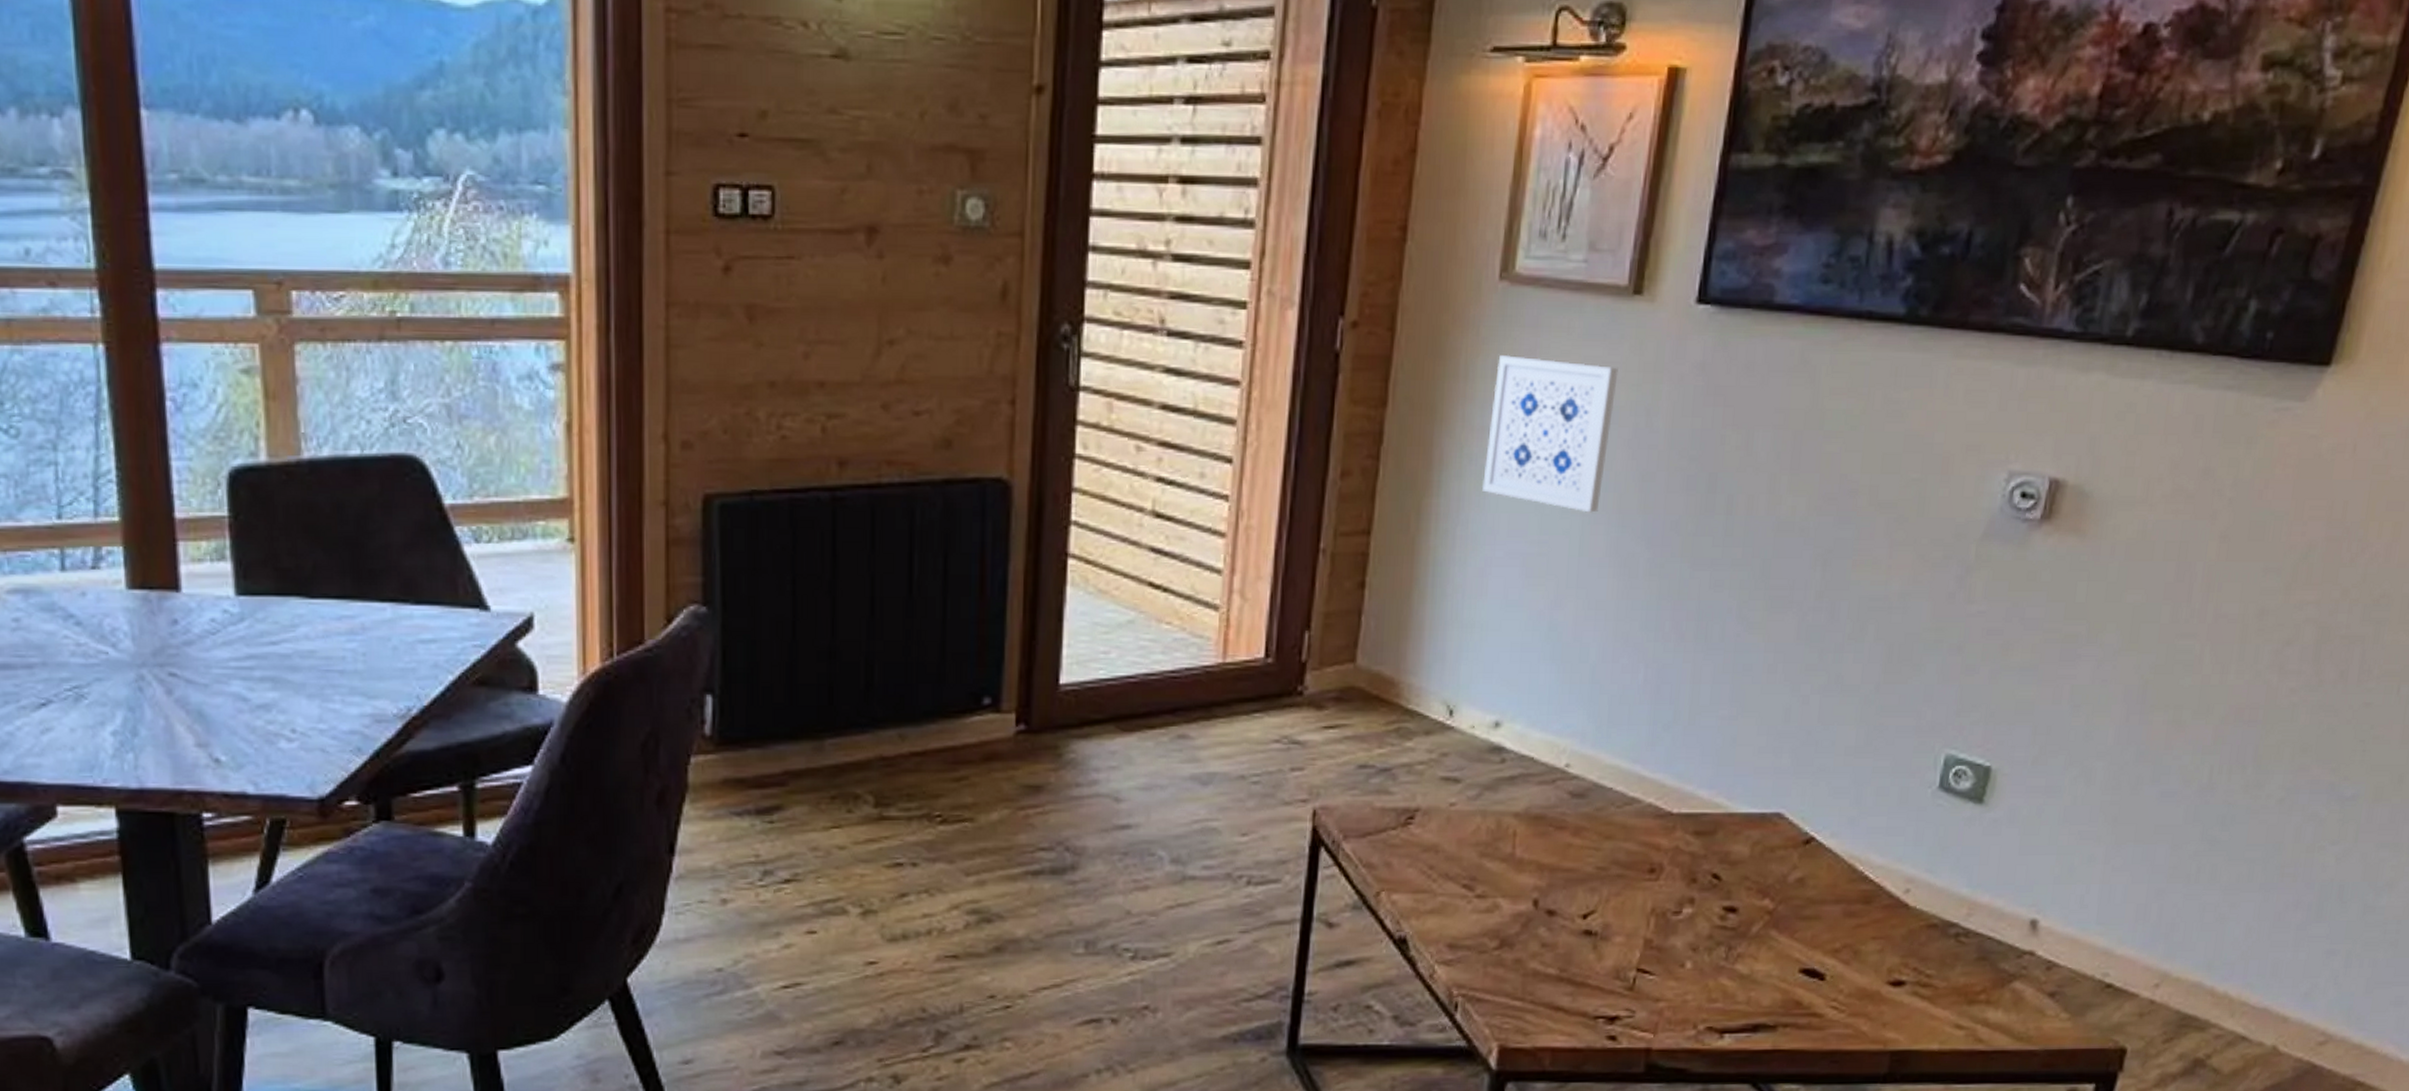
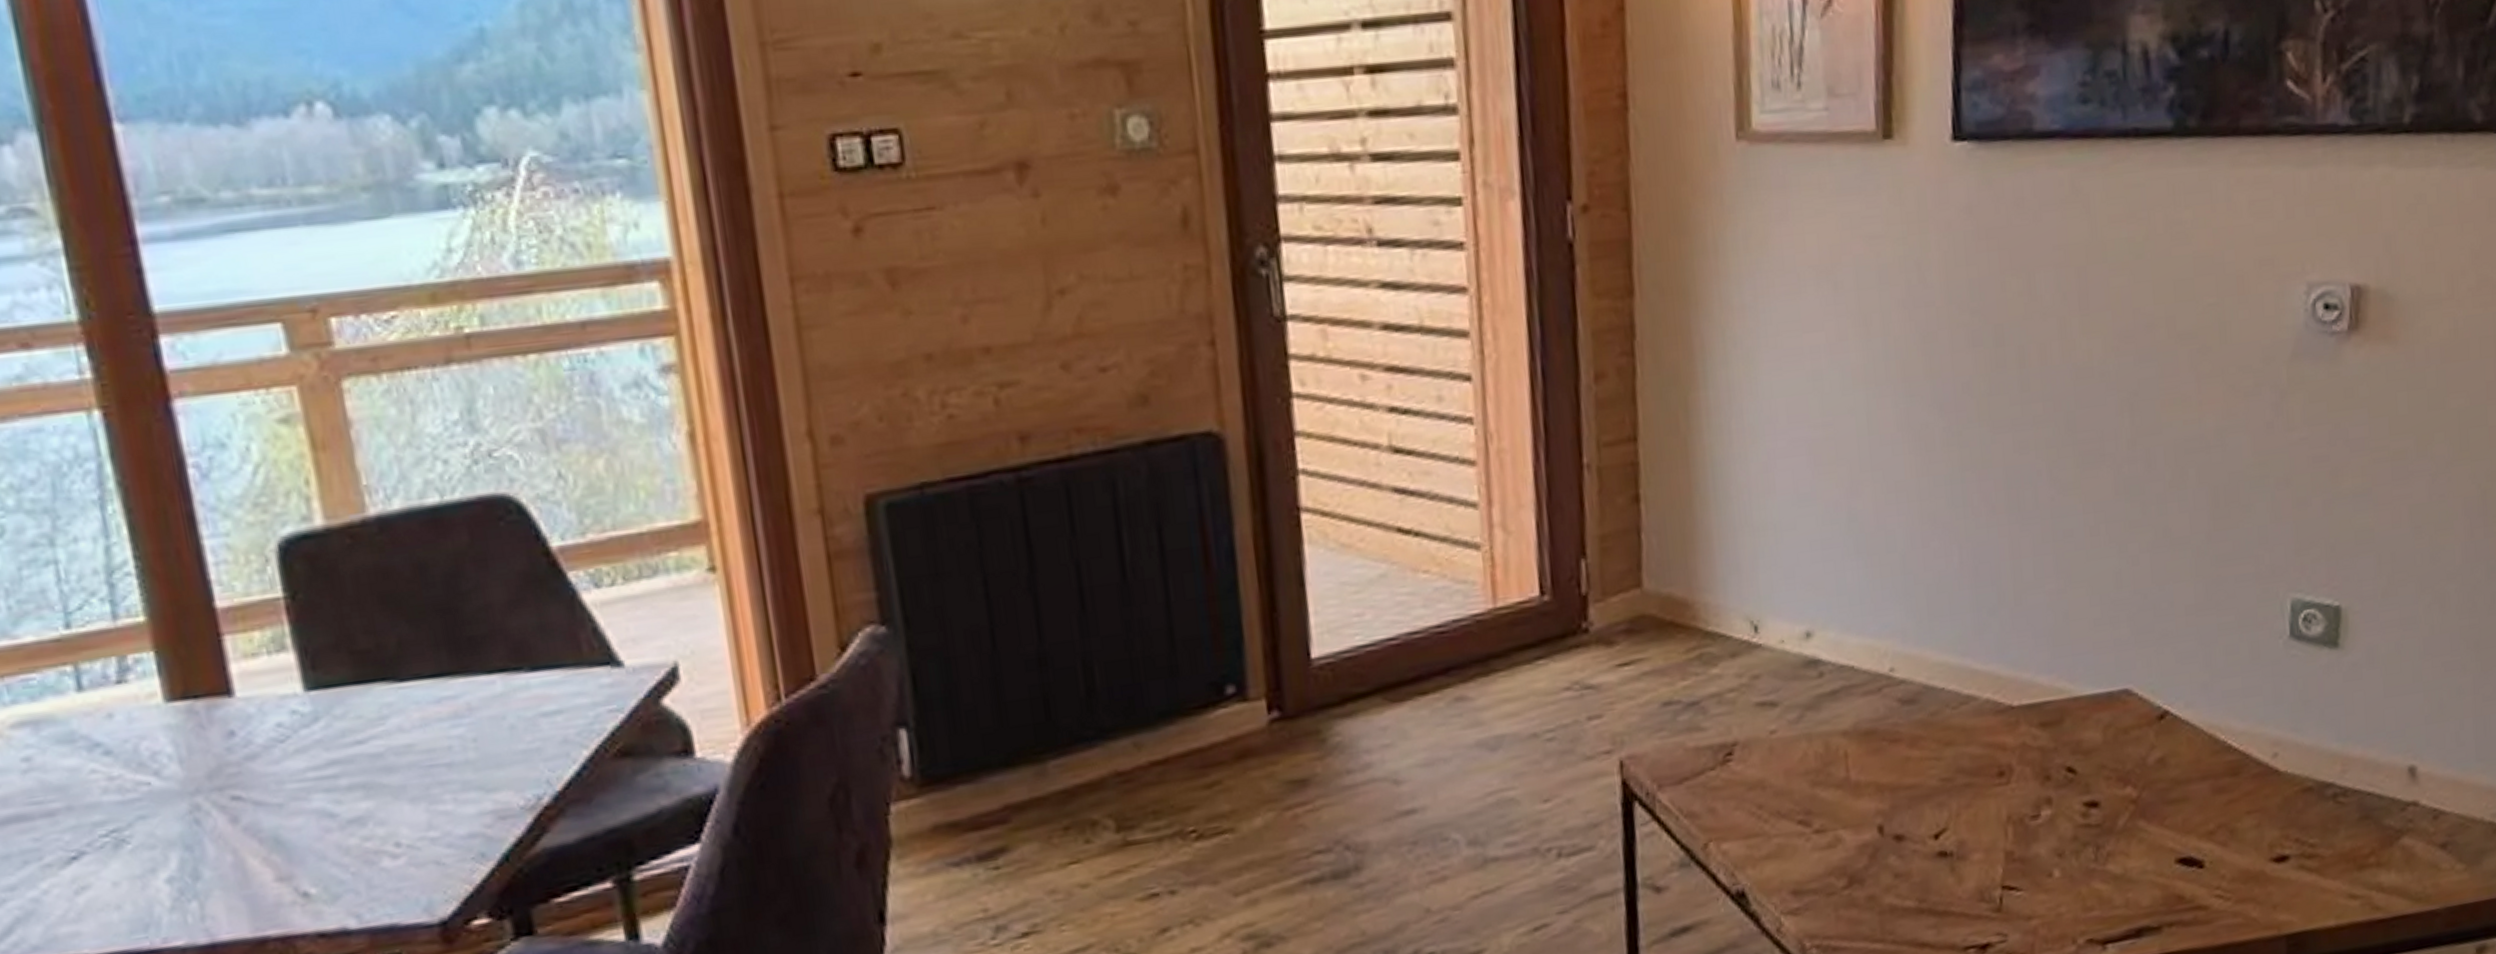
wall art: present [1482,354,1618,513] -> none [1748,220,1882,386]

